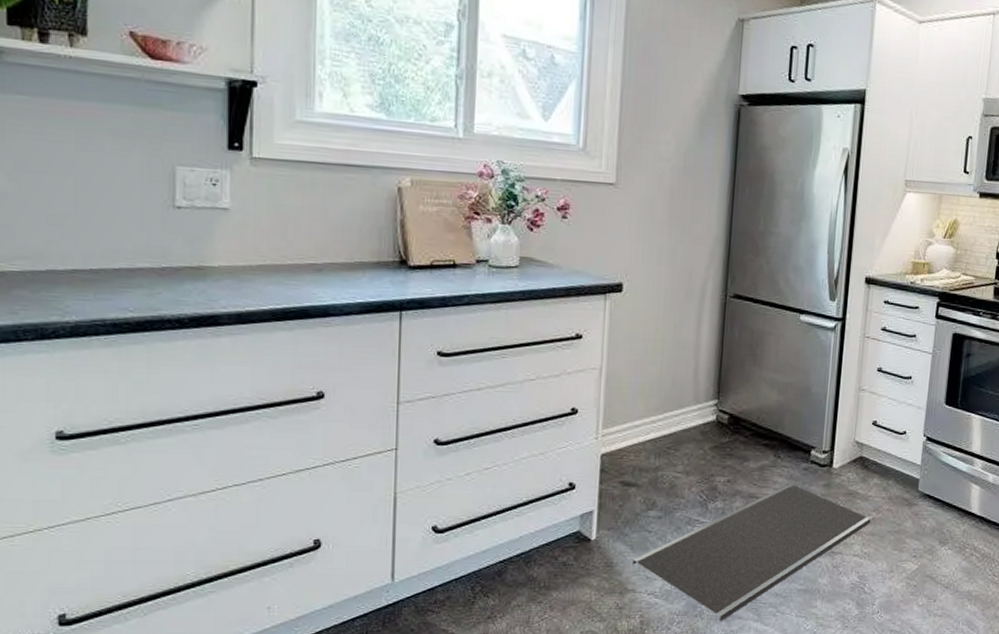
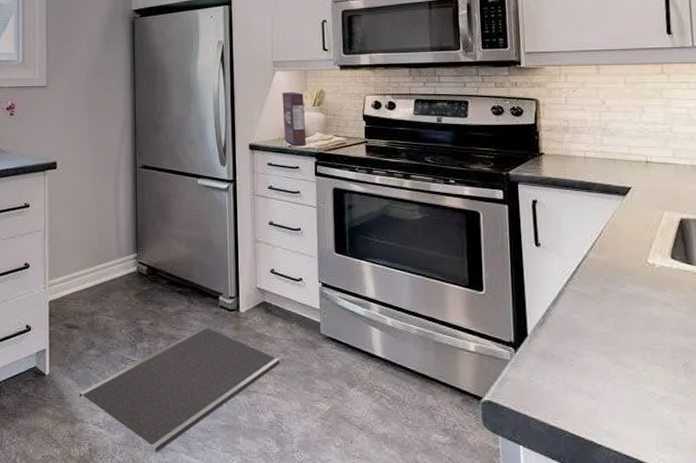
cereal box: none [907,218,935,283] -> present [282,92,307,147]

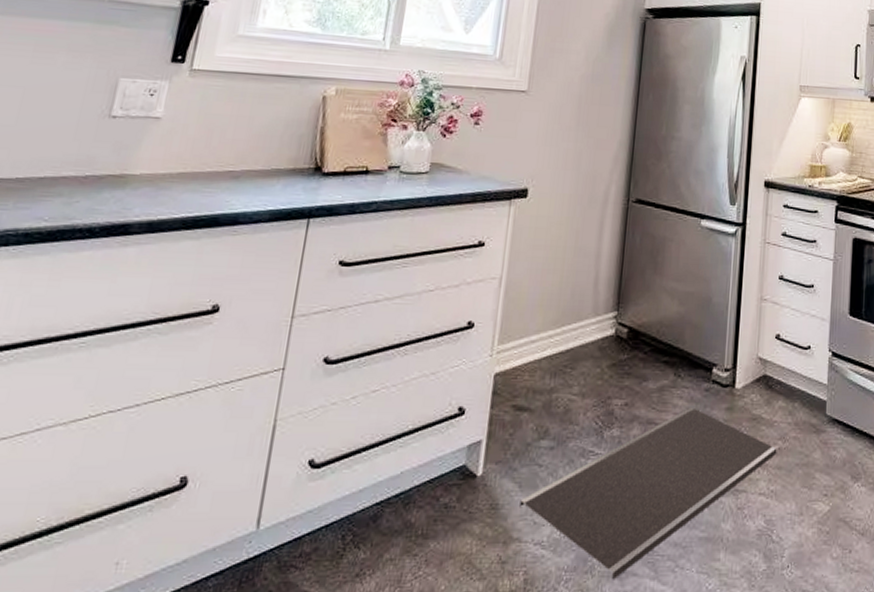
cereal box: present [282,92,307,147] -> none [805,122,830,187]

